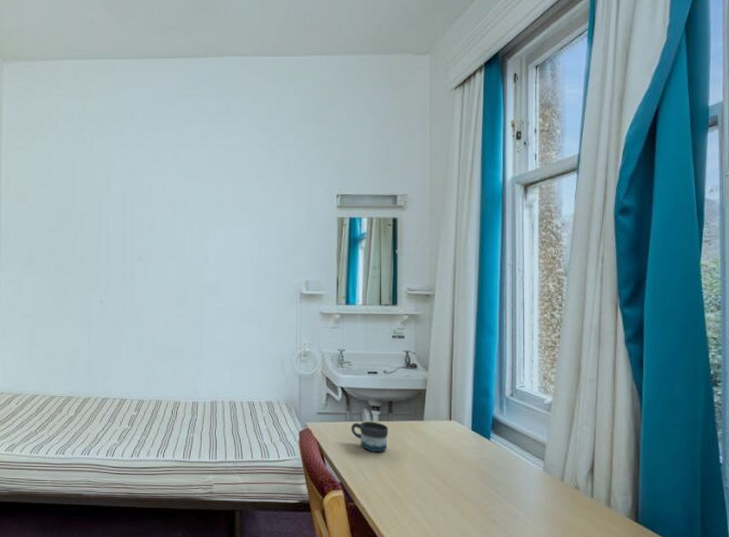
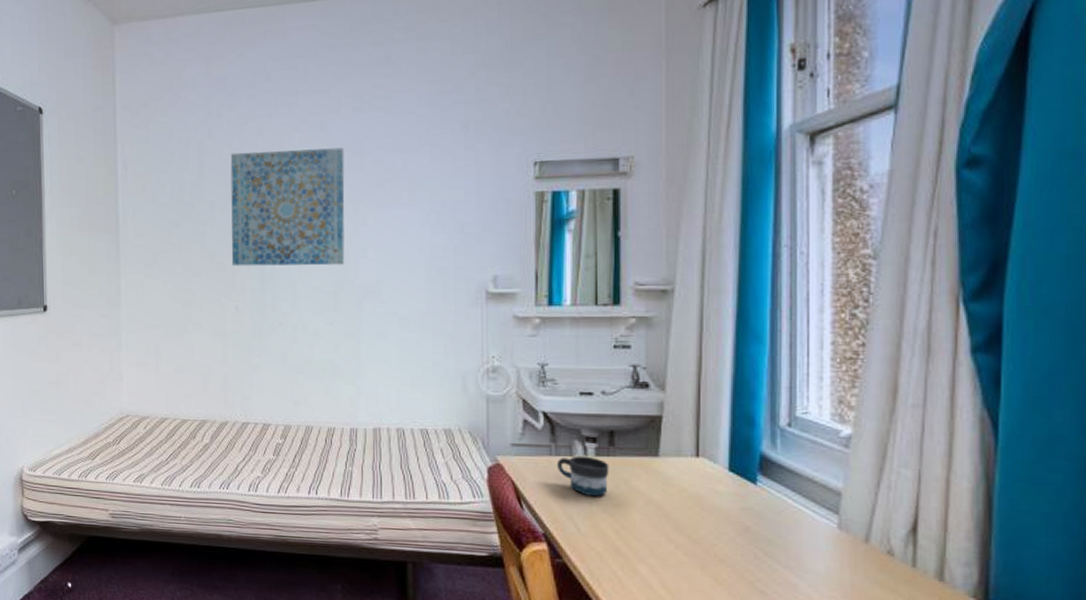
wall art: none [98,174,193,269] -> present [230,147,345,266]

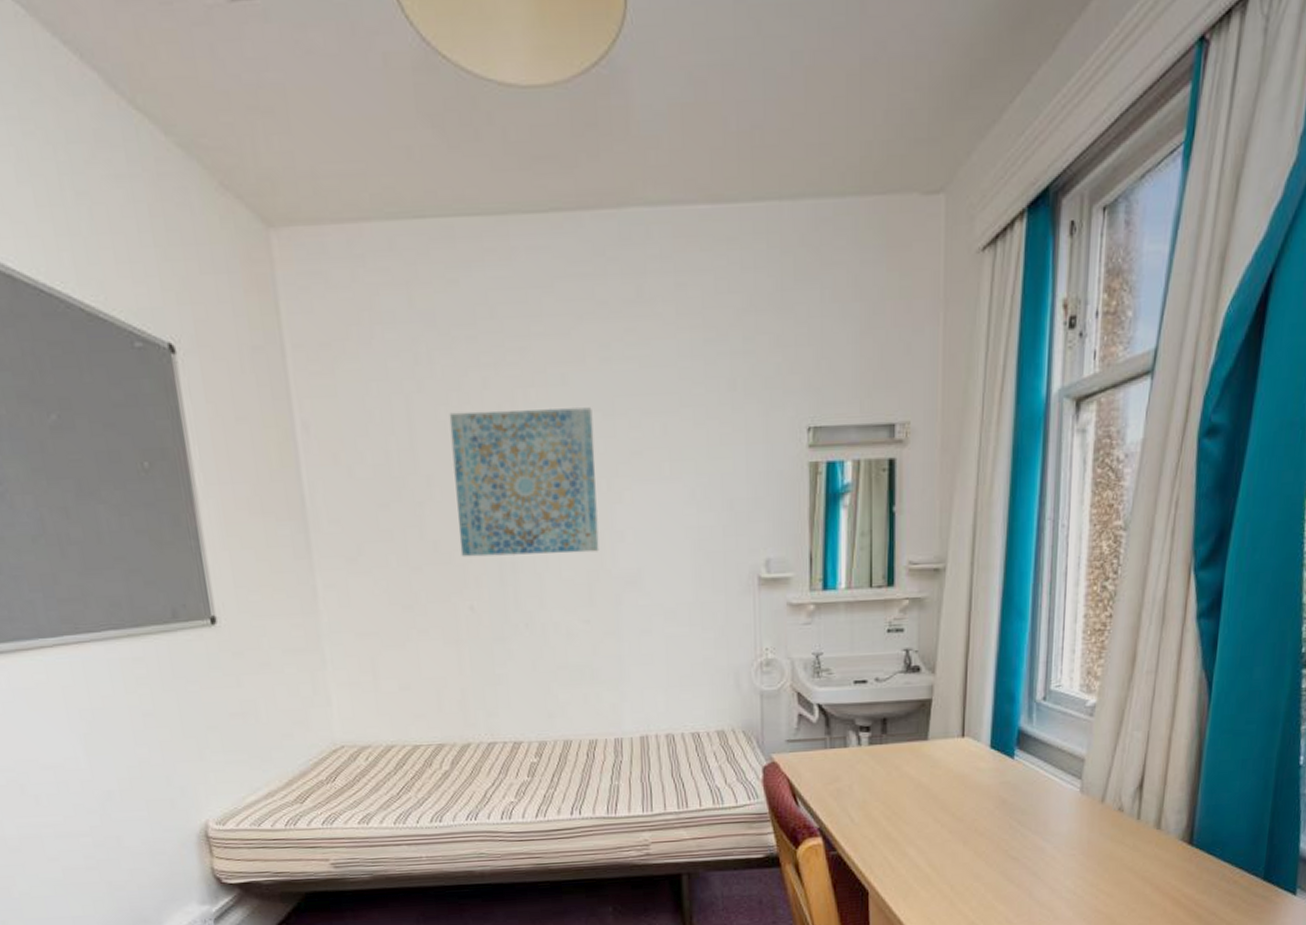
mug: present [557,455,609,497] -> none [832,746,882,786]

